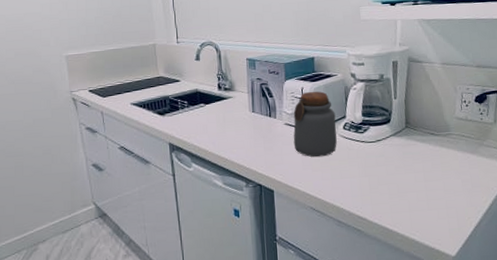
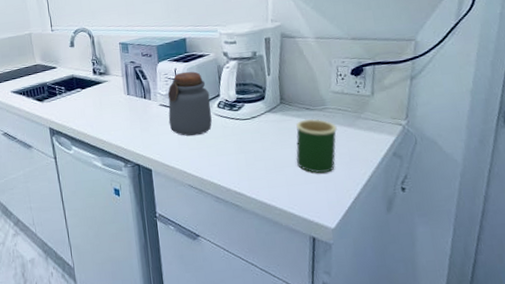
mug: none [419,144,460,200] -> present [295,119,337,174]

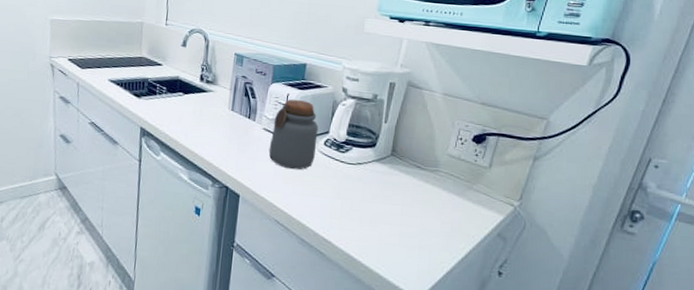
mug: present [295,119,337,174] -> none [394,178,445,239]

